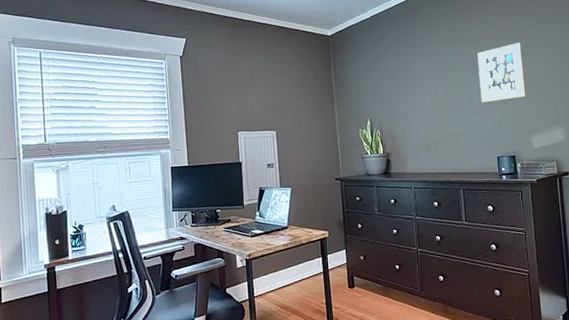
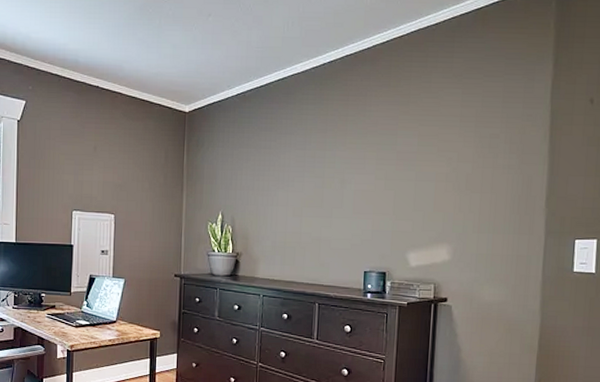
picture frame: present [477,42,526,102] -> none [354,140,412,207]

